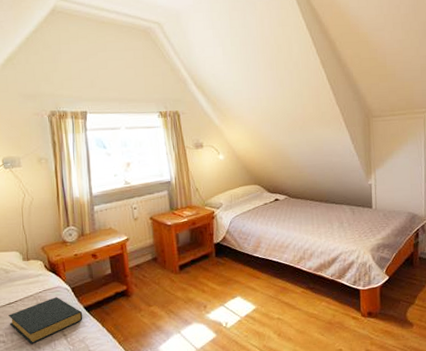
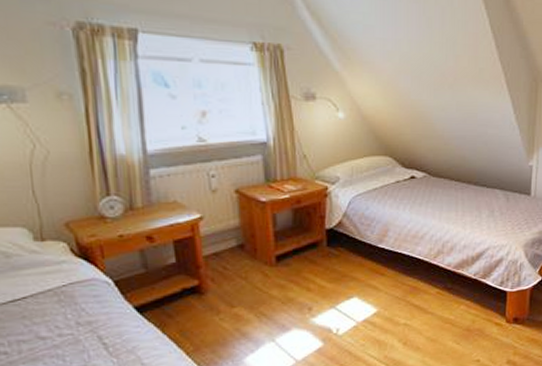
hardback book: present [8,297,83,345] -> none [12,293,133,357]

